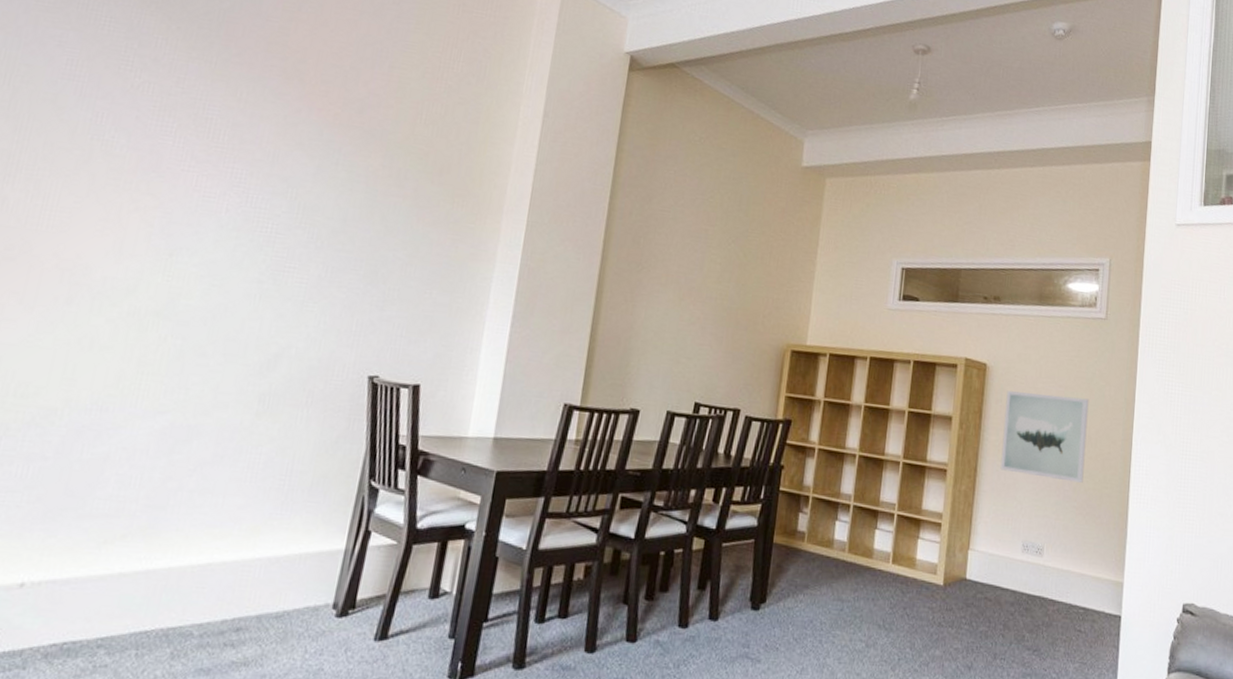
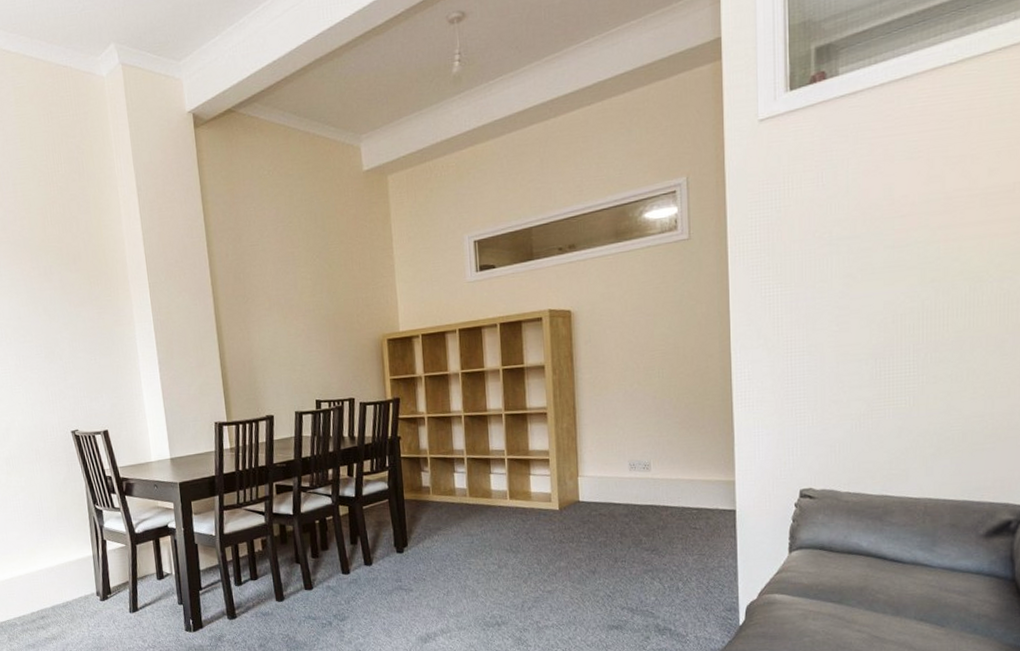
wall art: present [1000,391,1089,483] -> none [594,321,683,403]

